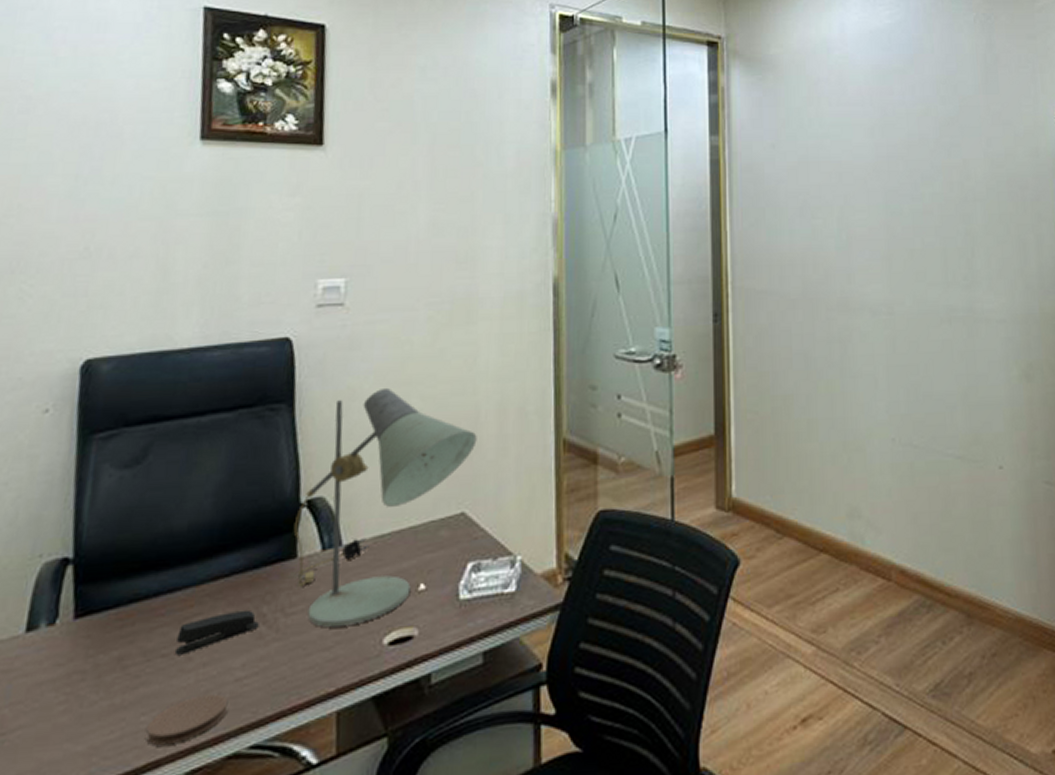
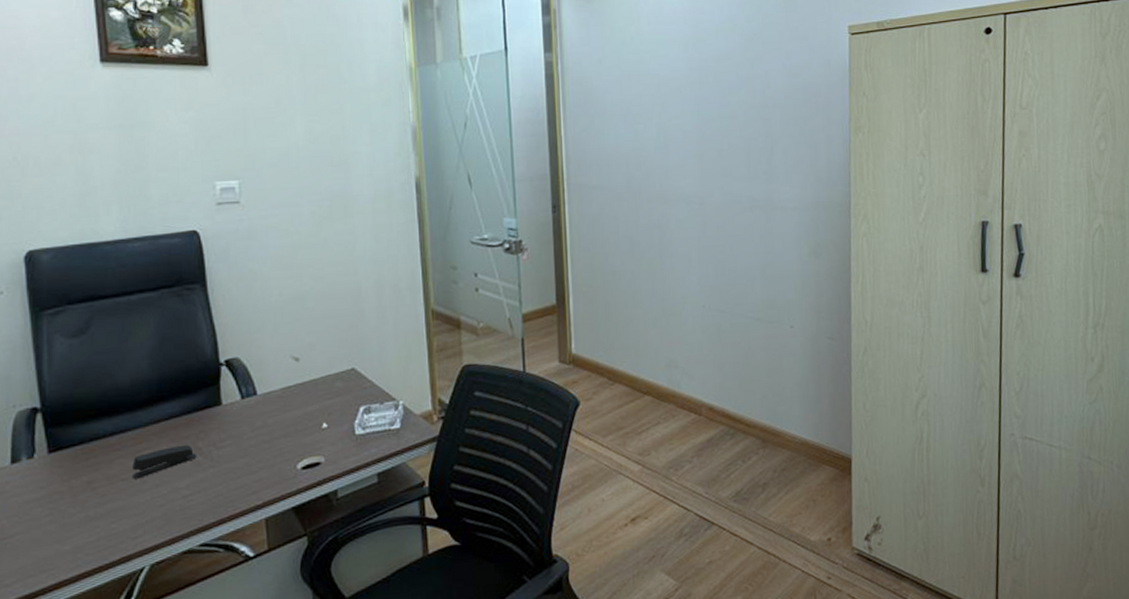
coaster: present [146,693,228,746] -> none [117,507,179,545]
desk lamp: present [293,387,477,627] -> none [216,270,360,457]

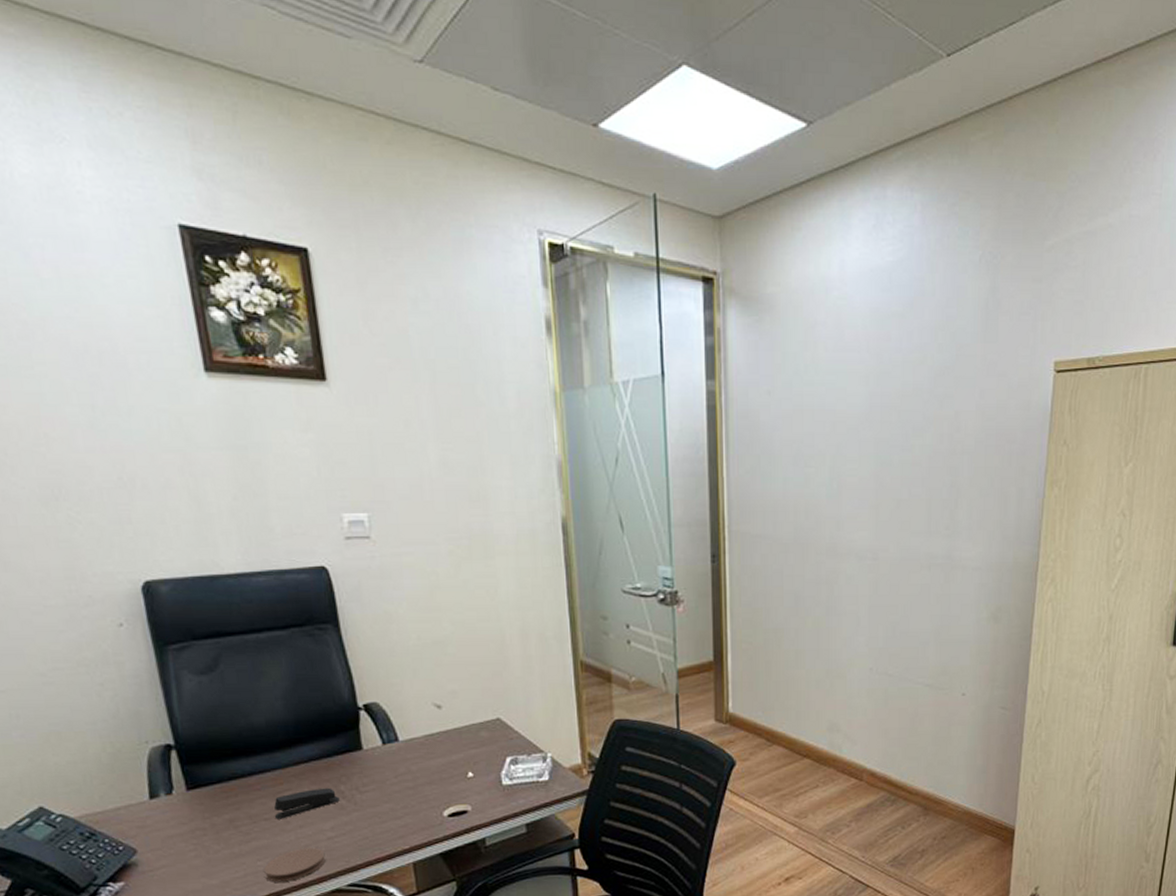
coaster: none [117,507,179,545] -> present [264,847,326,882]

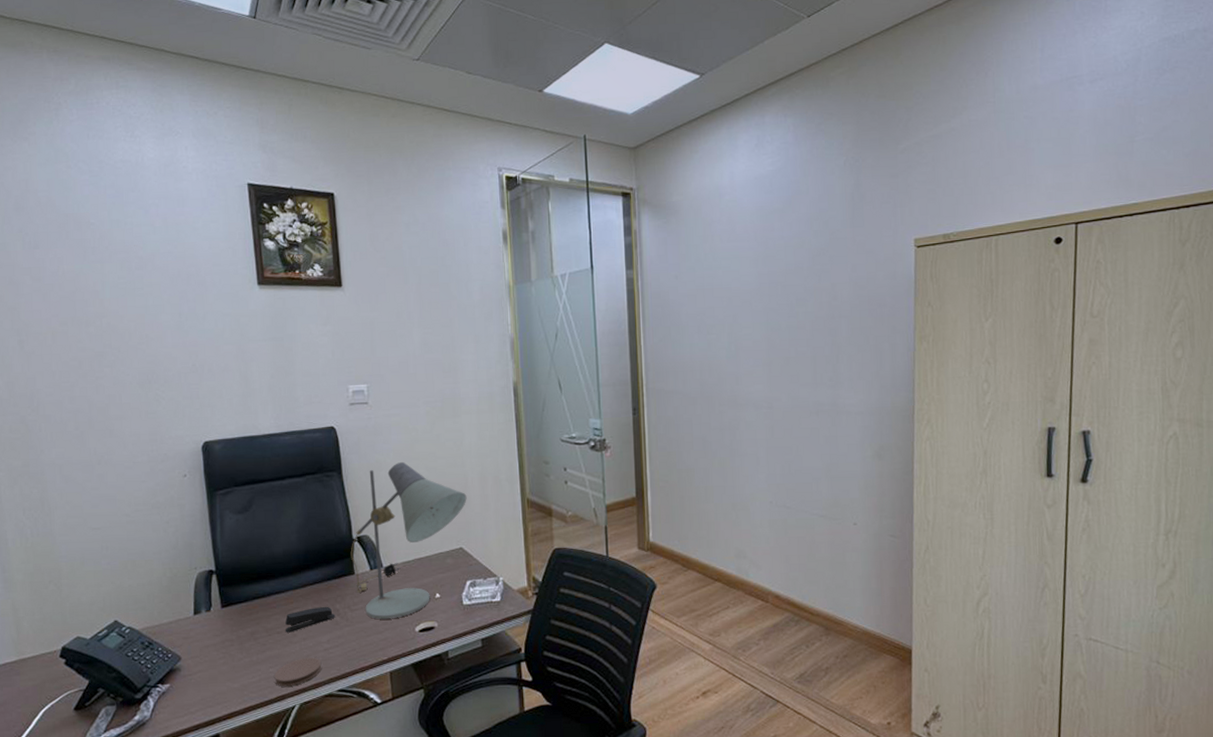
desk lamp: none [355,612,505,802] -> present [350,461,467,619]

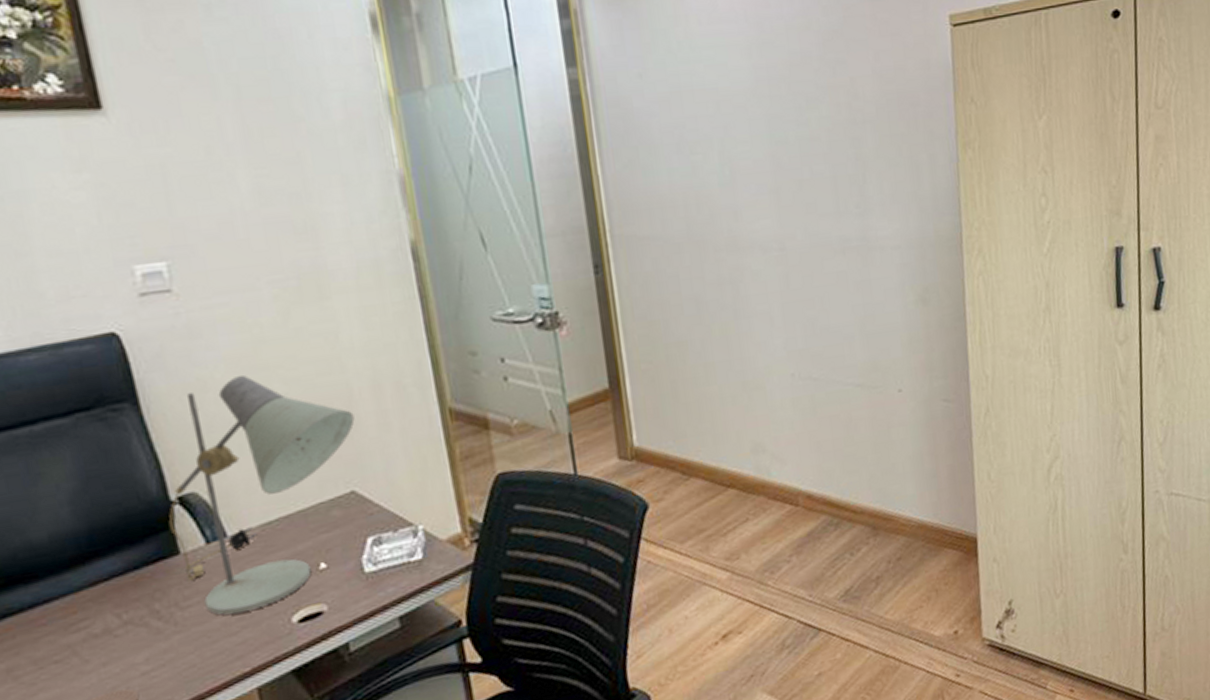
stapler: present [285,606,335,633] -> none [66,608,155,660]

